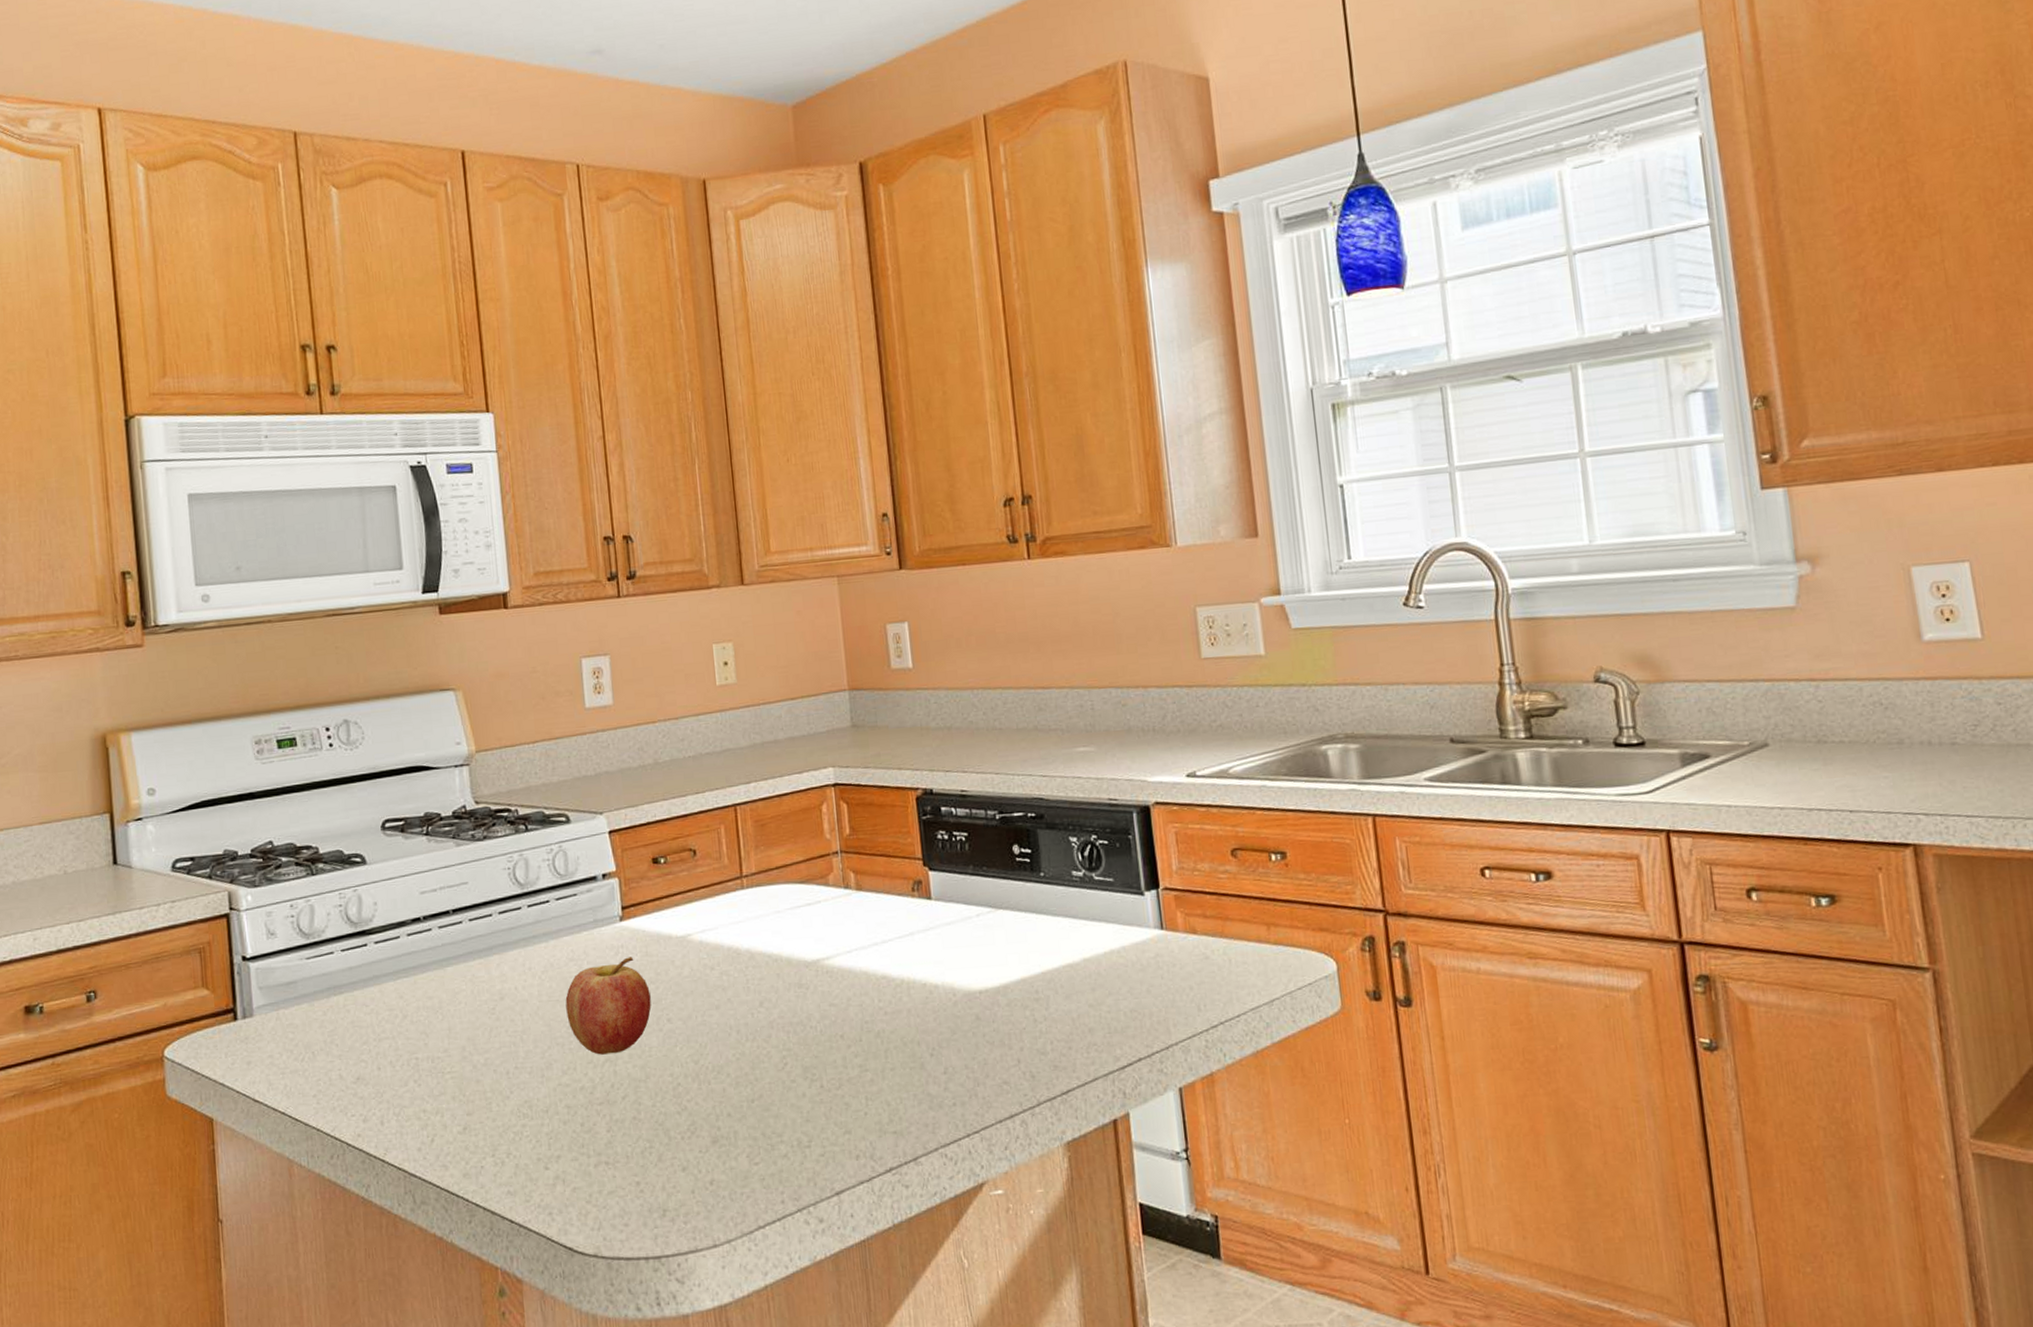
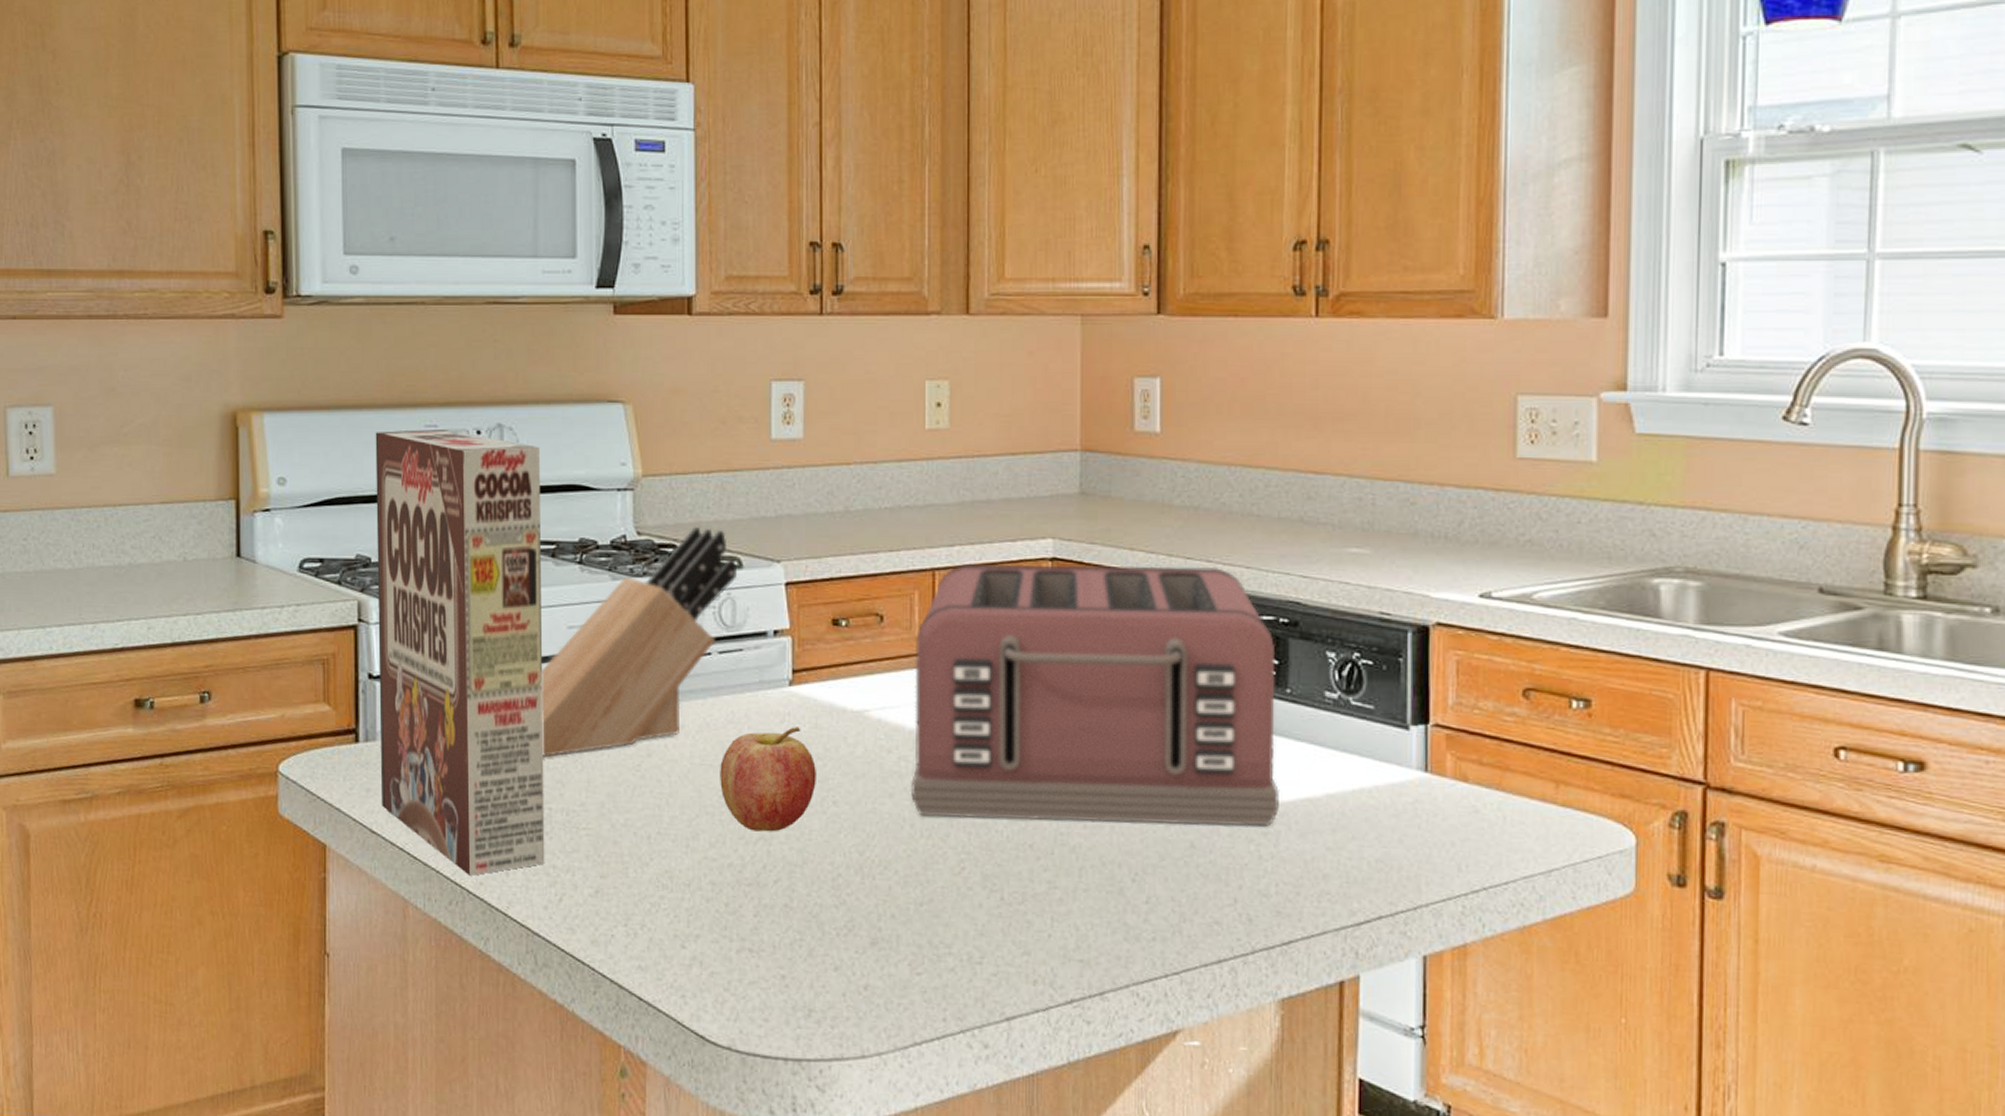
cereal box: none [234,730,416,1129] -> present [375,429,545,876]
knife block: none [400,790,567,1013] -> present [542,526,738,758]
toaster: none [726,775,1046,1022] -> present [910,563,1279,827]

